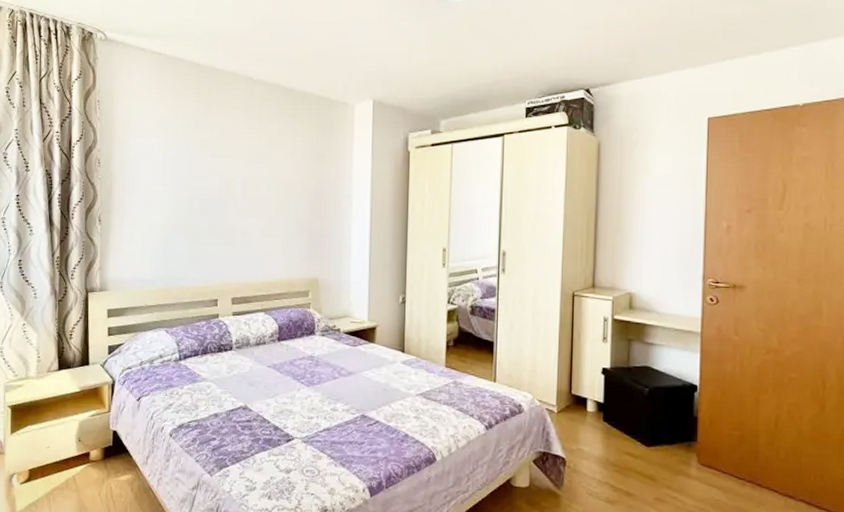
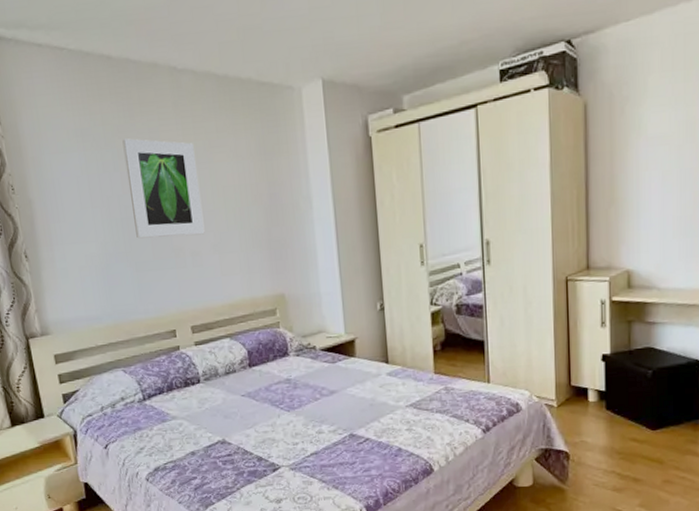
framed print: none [197,131,257,219] -> present [122,138,205,239]

